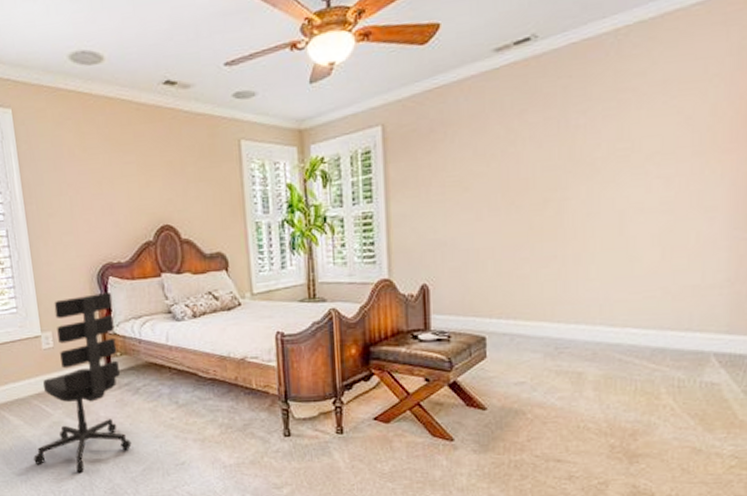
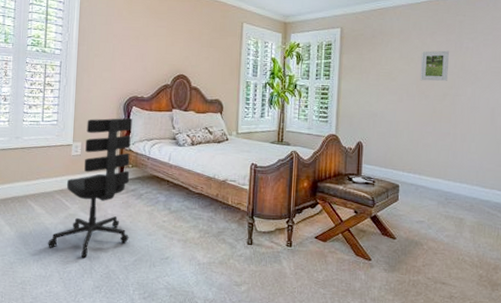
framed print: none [506,134,549,186] -> present [420,50,449,81]

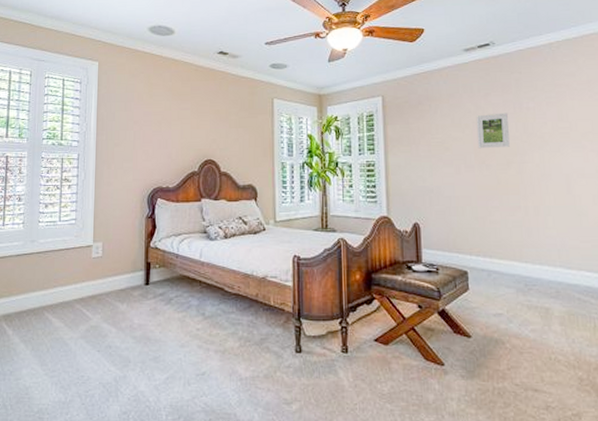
office chair: present [48,117,133,258] -> none [67,211,159,377]

